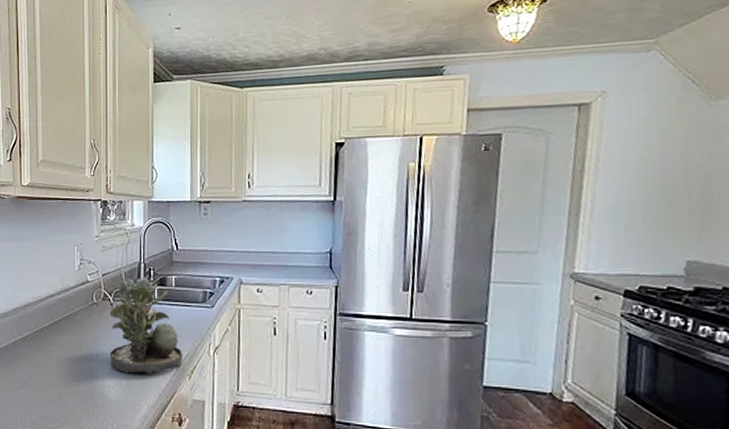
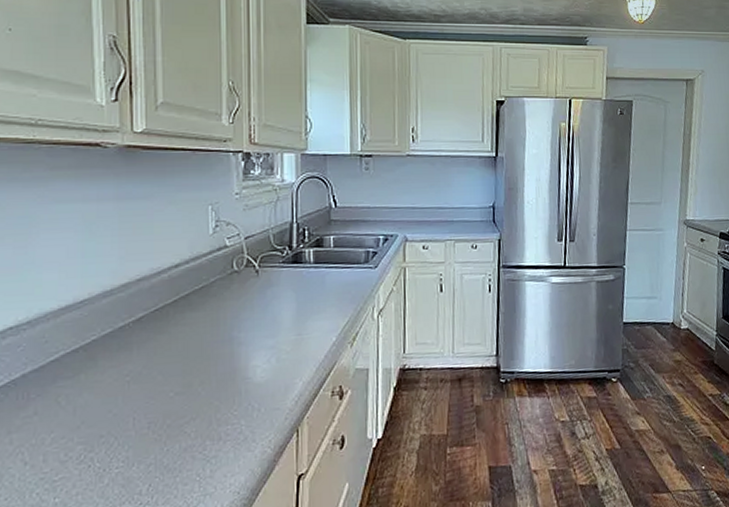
succulent plant: present [109,277,183,374] -> none [254,238,343,349]

